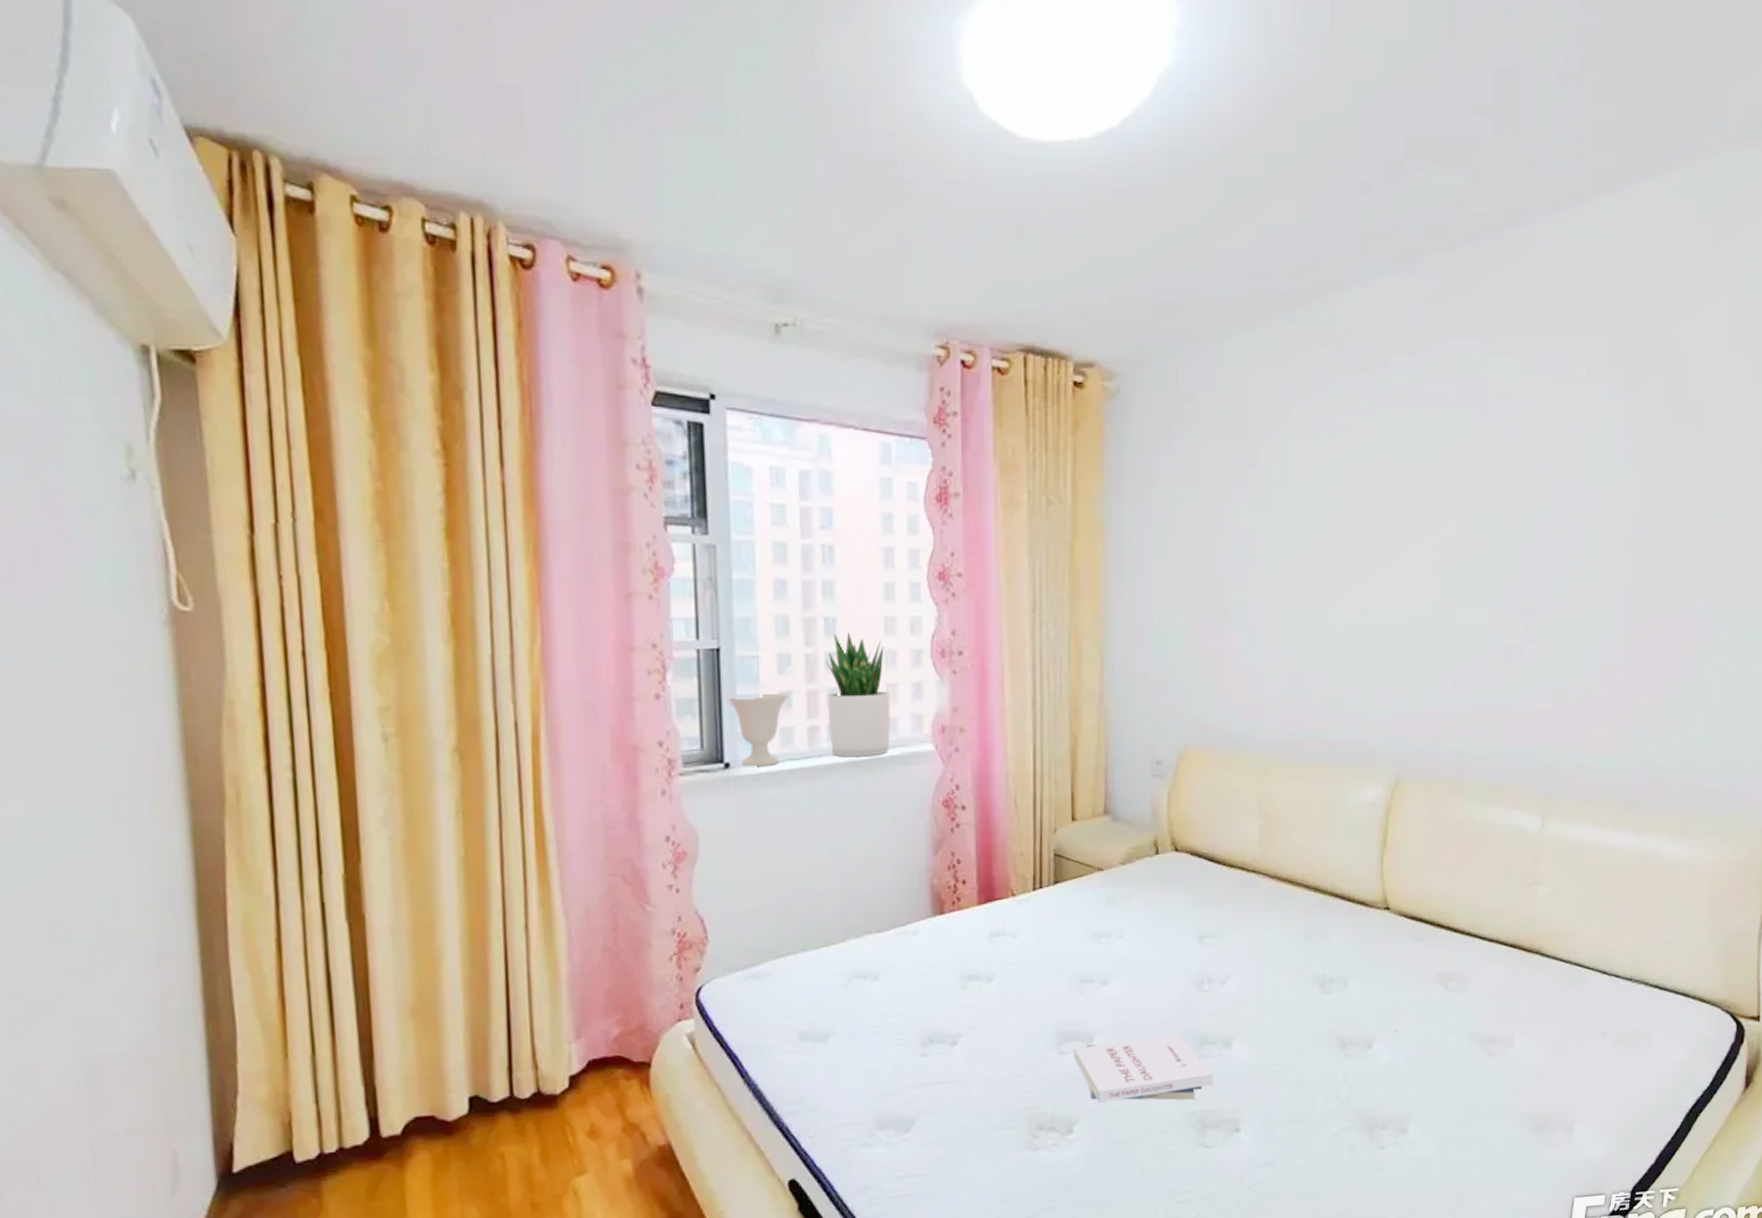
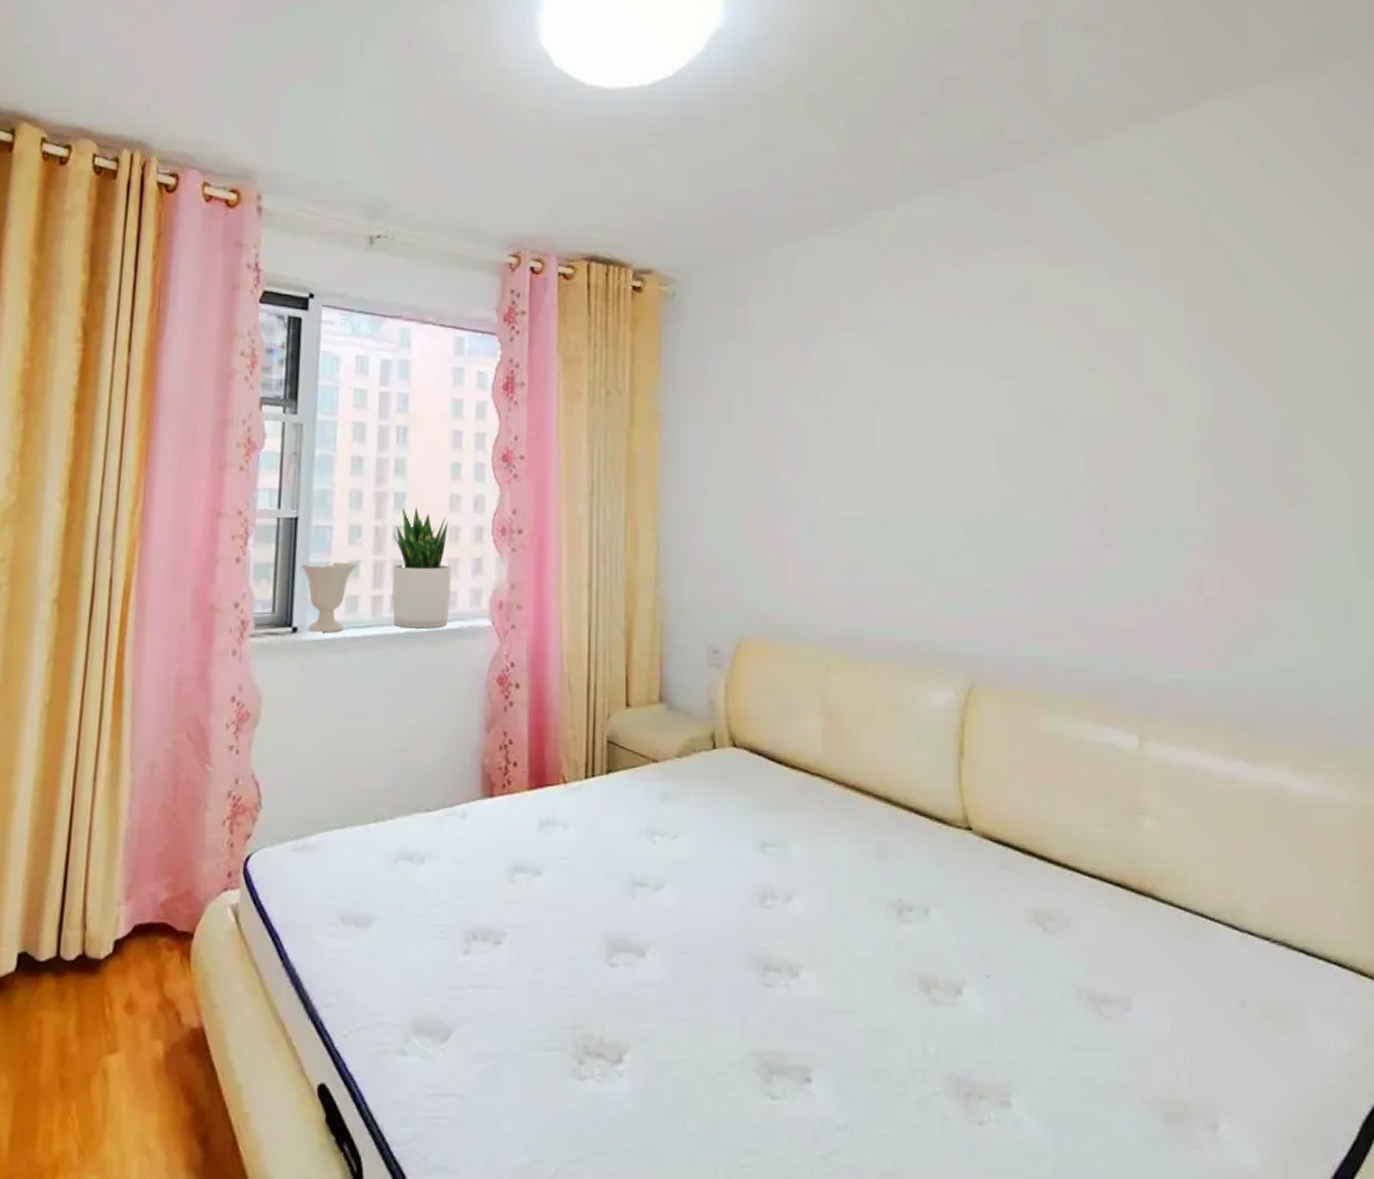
books: present [1073,1034,1213,1102] -> none [624,955,780,1036]

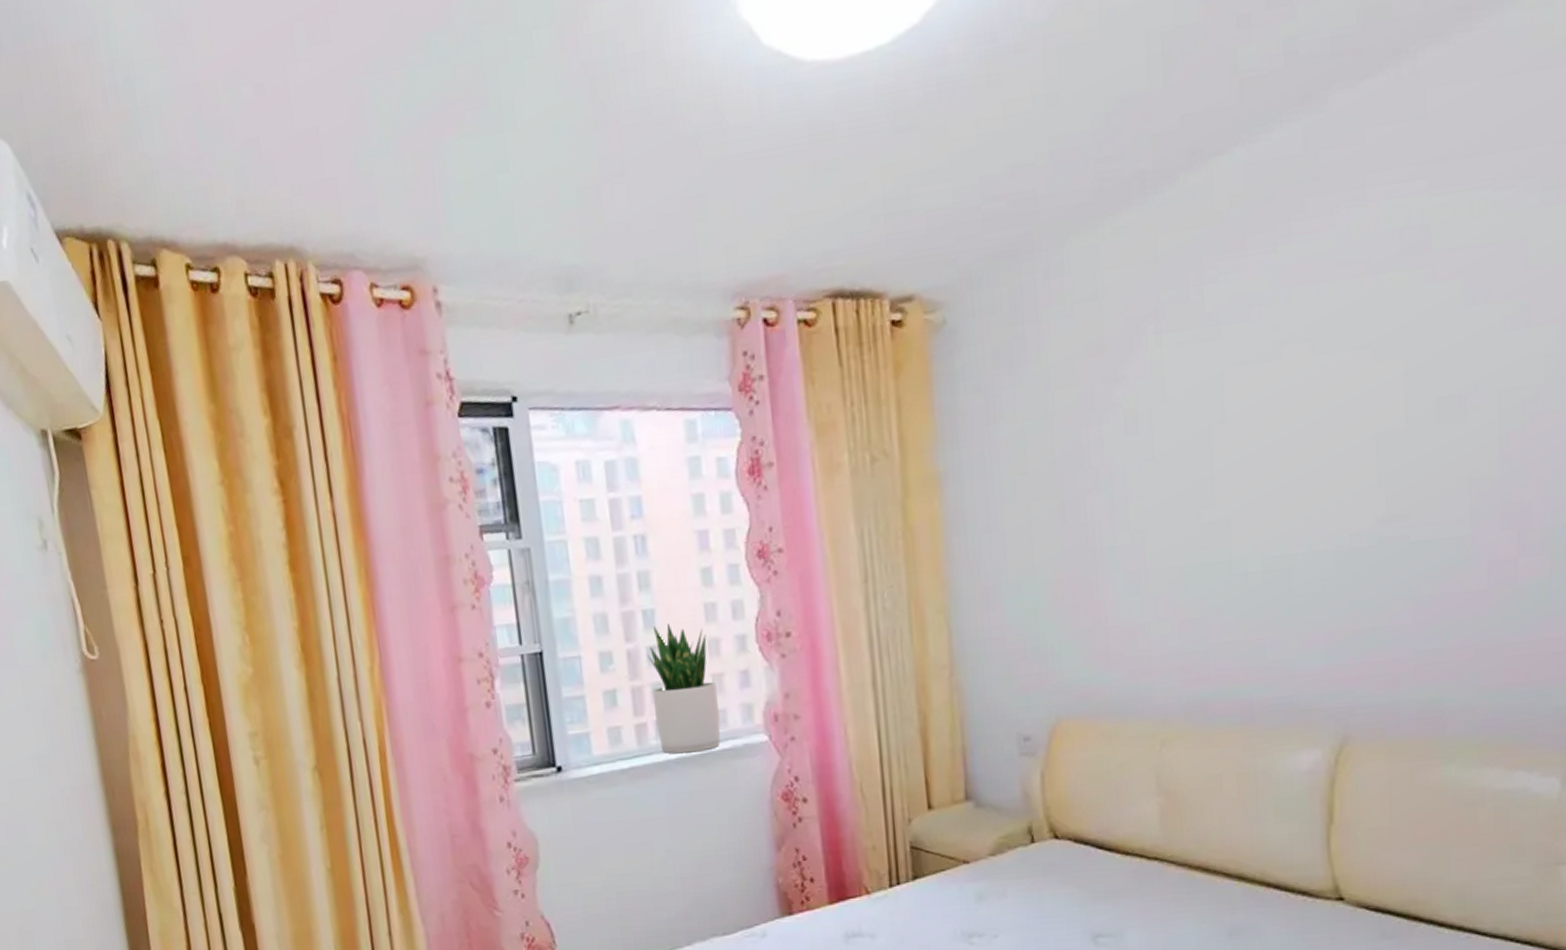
vase: present [299,561,357,633] -> none [552,692,614,770]

